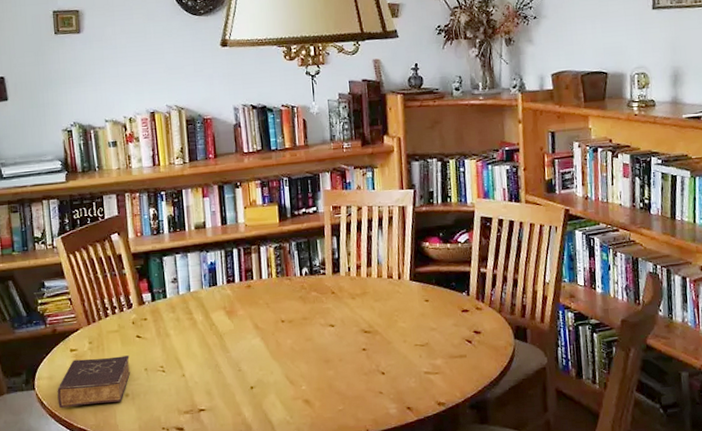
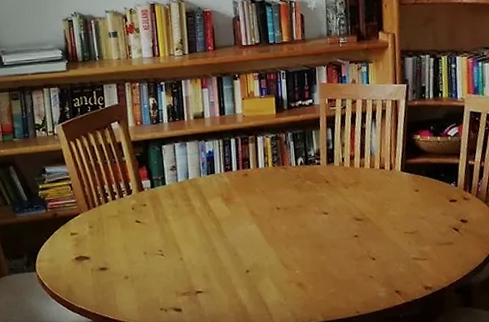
book: present [57,355,131,409] -> none [58,239,130,290]

